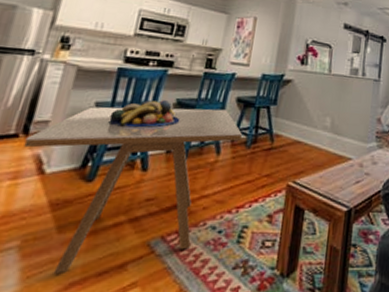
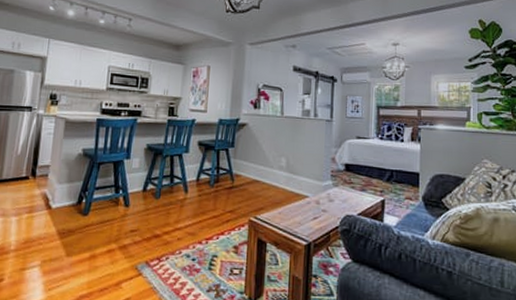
dining table: present [23,106,242,275] -> none [33,152,205,289]
fruit bowl: present [108,100,181,128] -> none [94,146,152,170]

